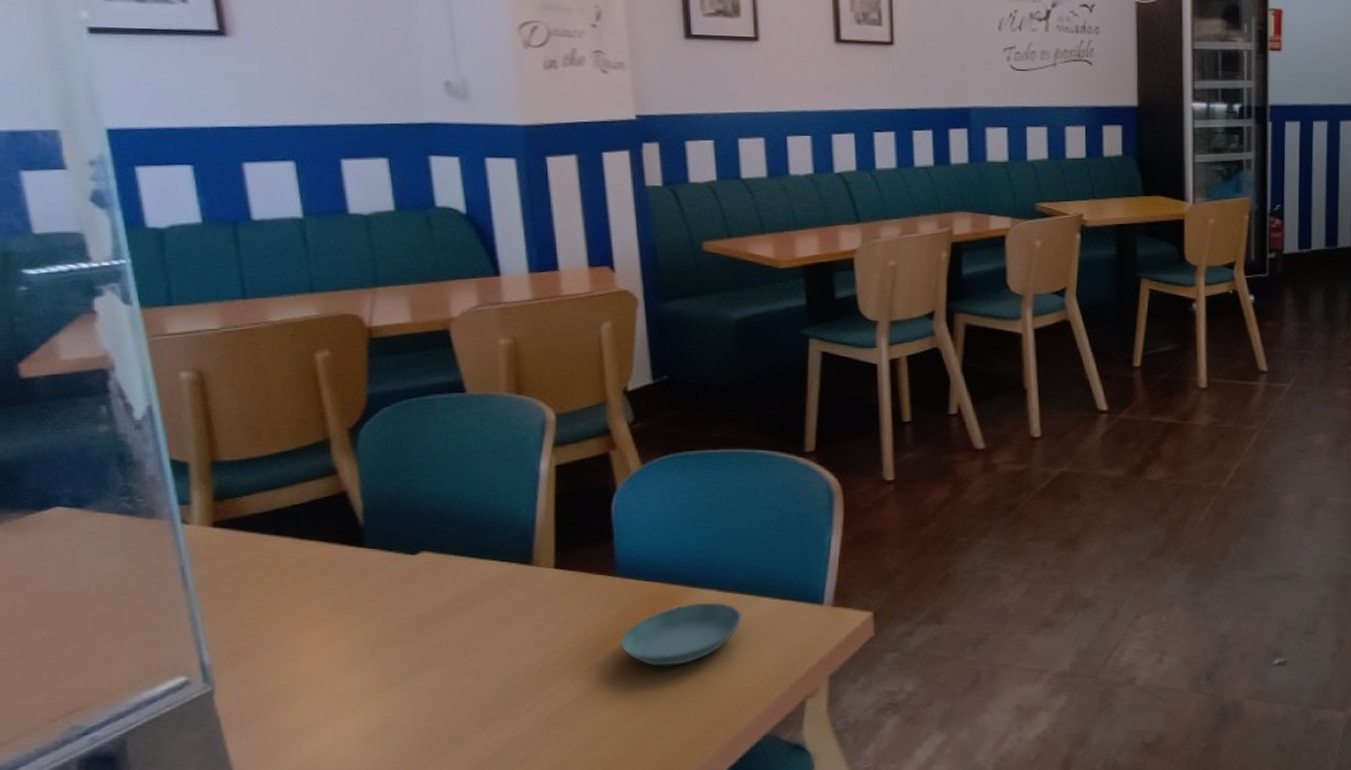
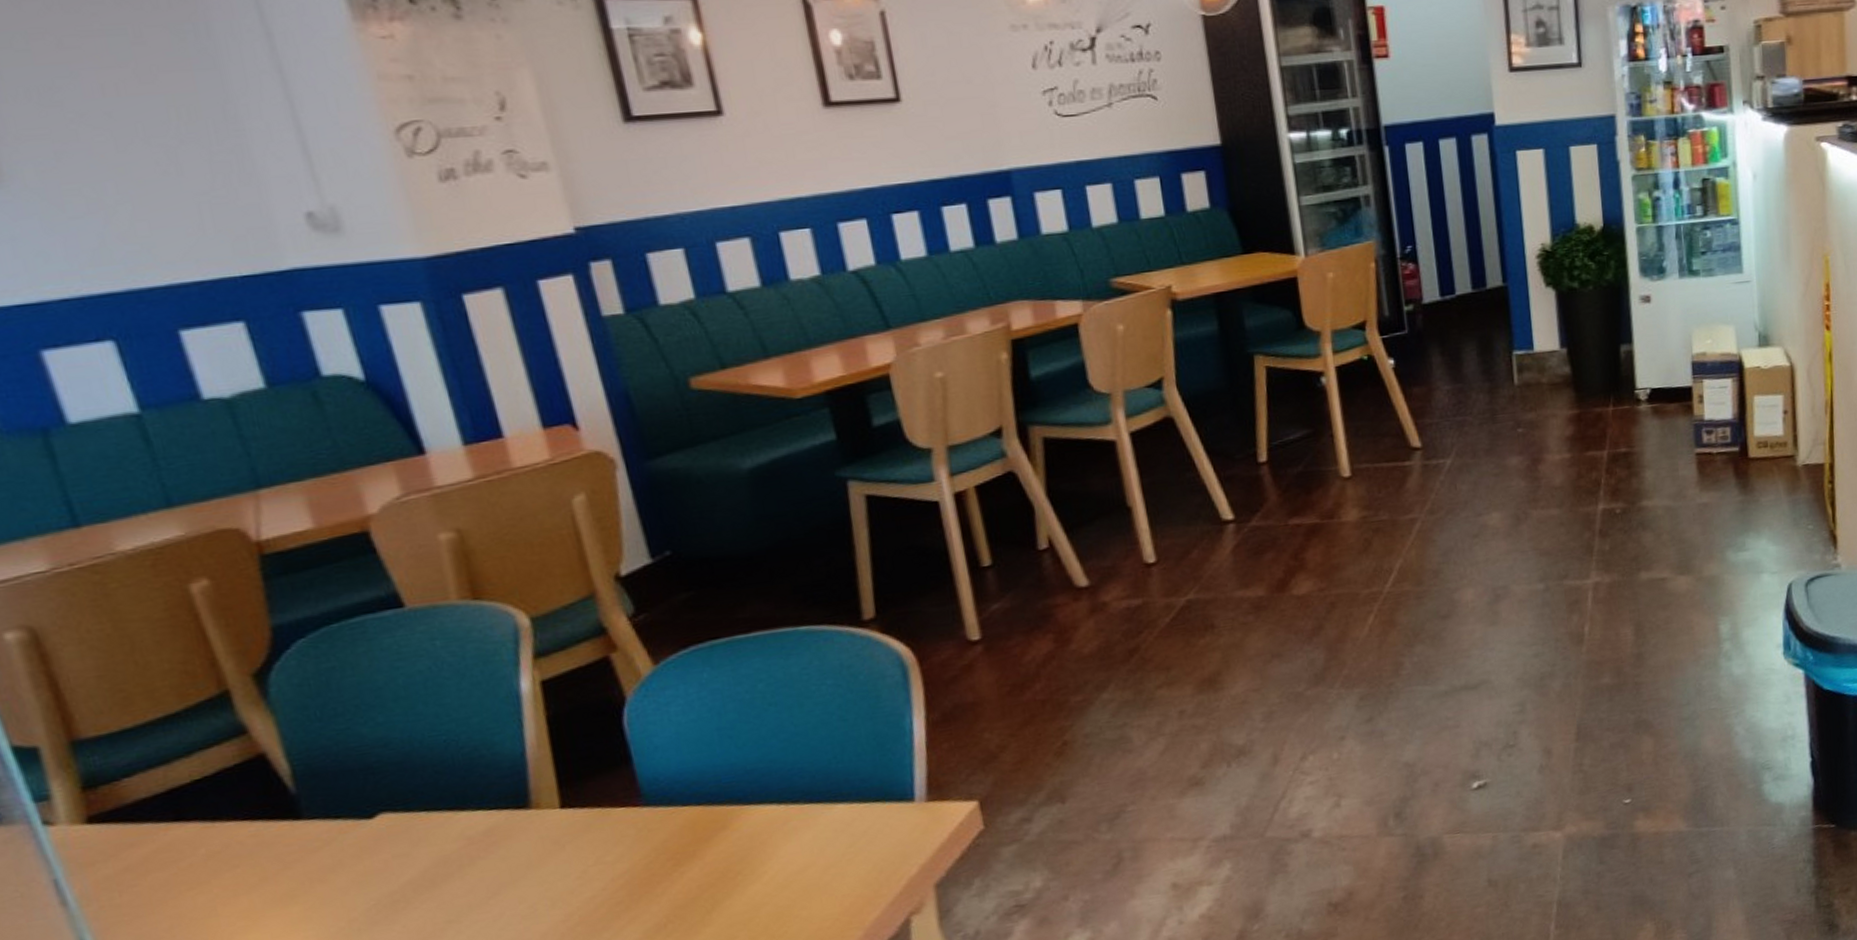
saucer: present [620,602,743,666] -> none [661,817,815,908]

